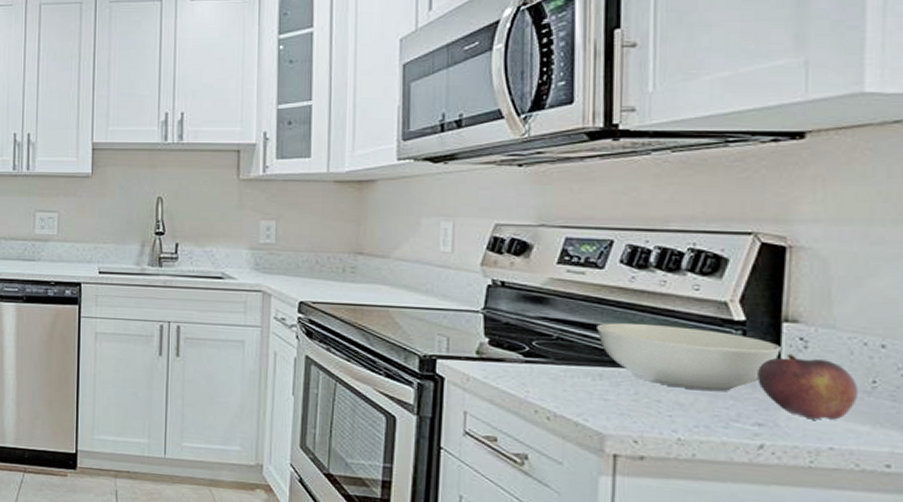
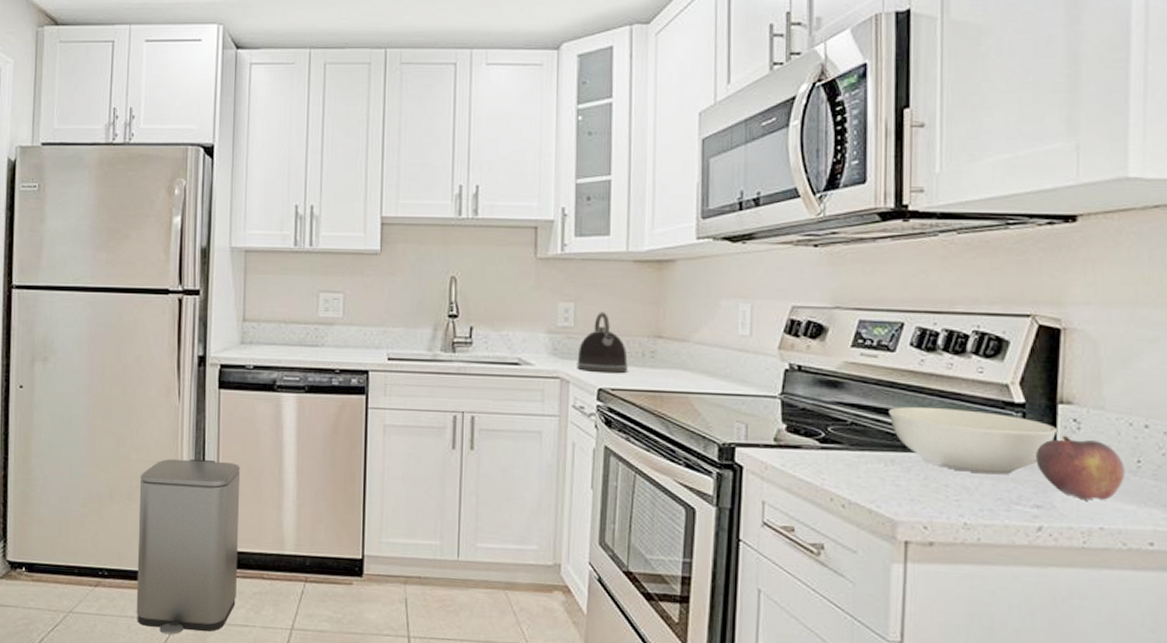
kettle: none [278,229,330,287] -> present [577,312,629,373]

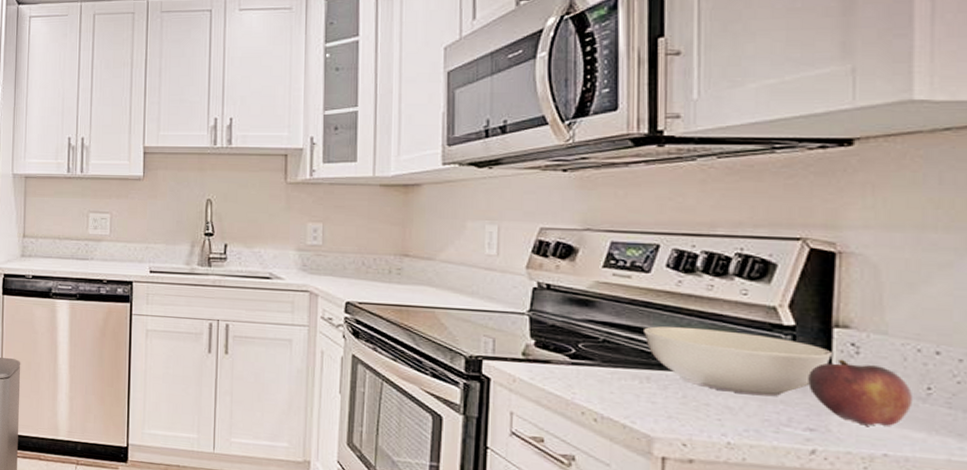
kettle: present [577,312,629,373] -> none [325,232,376,288]

